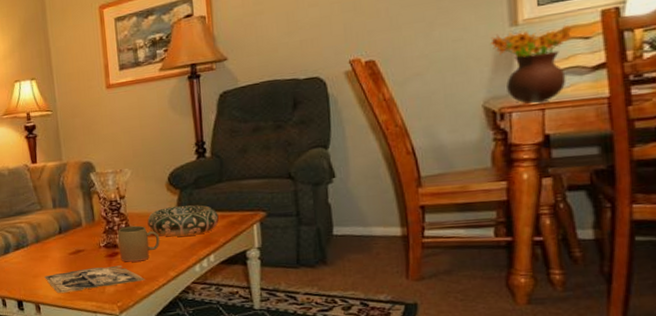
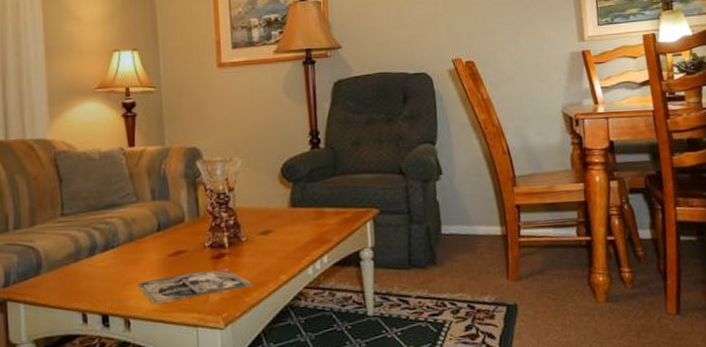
mug: present [117,225,160,262] -> none [224,222,272,265]
decorative bowl: present [147,205,219,237] -> none [258,200,333,236]
flower arrangement: present [489,25,571,104] -> none [564,44,624,112]

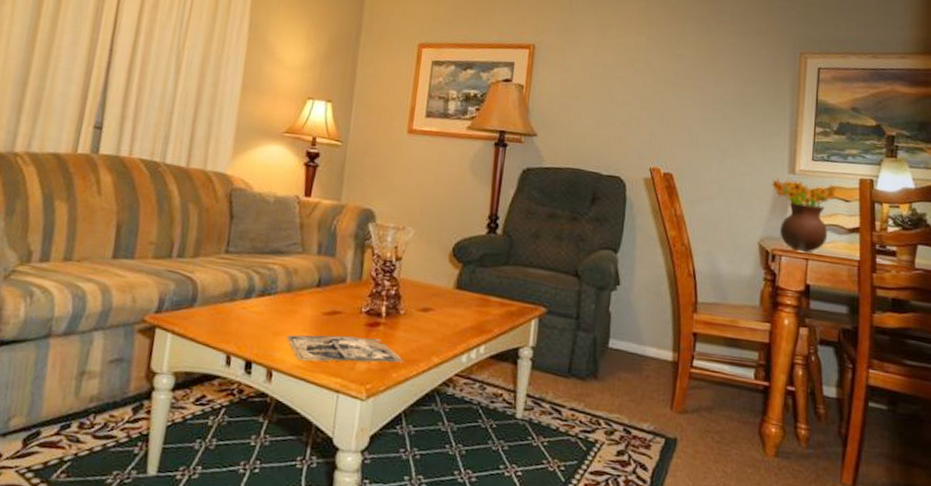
flower arrangement: none [564,44,624,112] -> present [770,177,835,252]

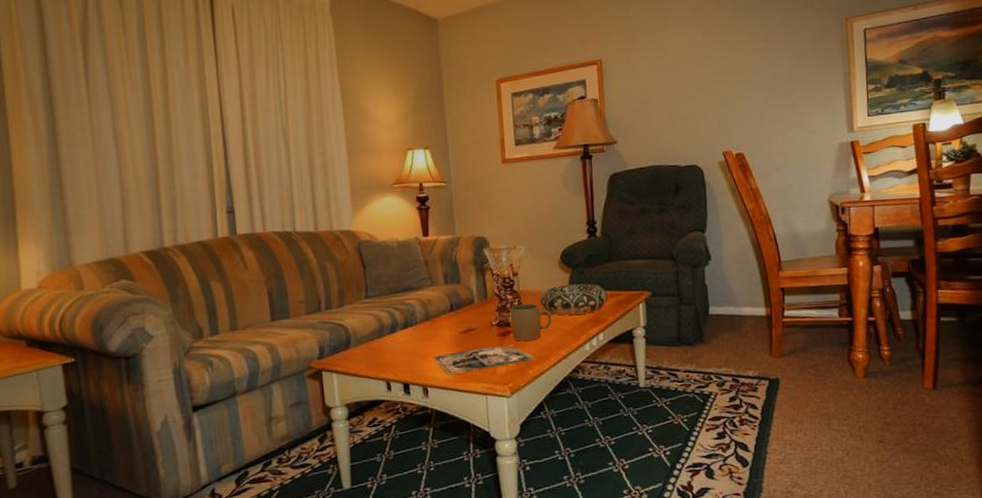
mug: none [381,293,431,339] -> present [510,303,552,341]
decorative bowl: none [420,280,498,320] -> present [540,283,608,316]
flower arrangement: present [770,177,835,252] -> none [833,134,892,200]

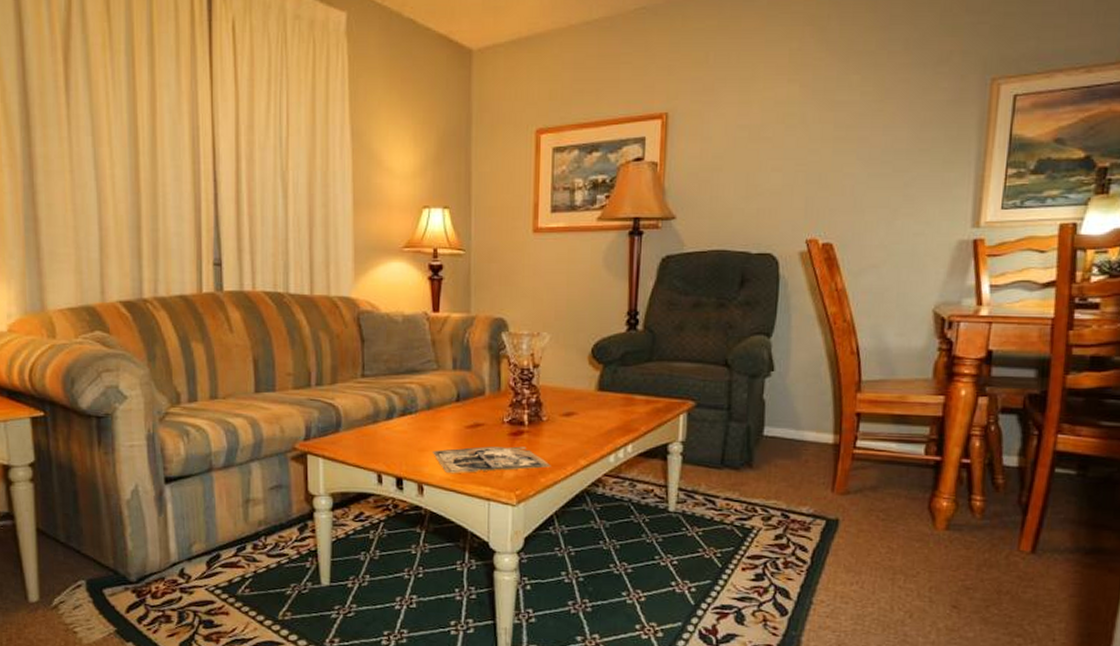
mug: present [510,303,552,341] -> none [524,401,574,444]
decorative bowl: present [540,283,608,316] -> none [562,384,643,420]

